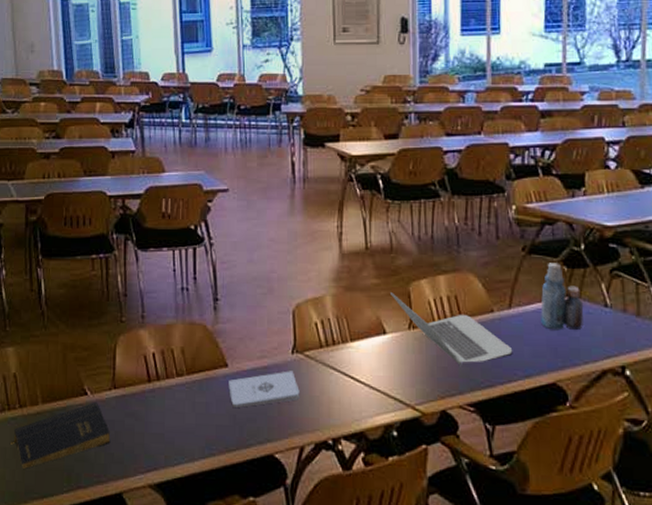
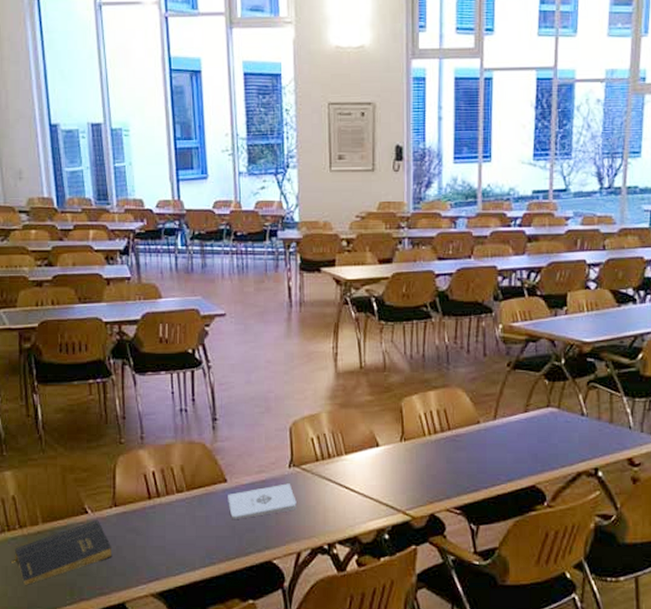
laptop: present [390,292,513,366] -> none [383,408,497,473]
bottle: present [541,263,584,330] -> none [523,377,563,438]

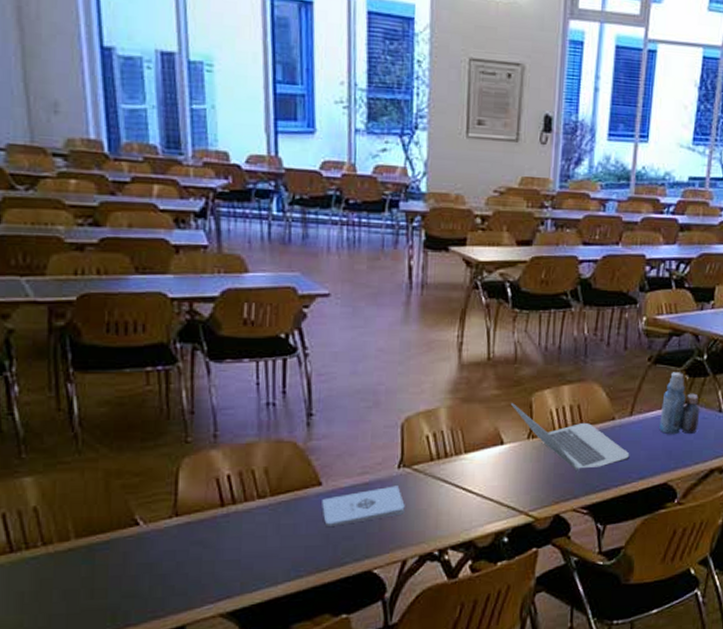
book: present [11,519,112,585] -> none [30,531,171,612]
laptop: none [383,408,497,473] -> present [511,403,630,472]
bottle: none [523,377,563,438] -> present [659,372,700,435]

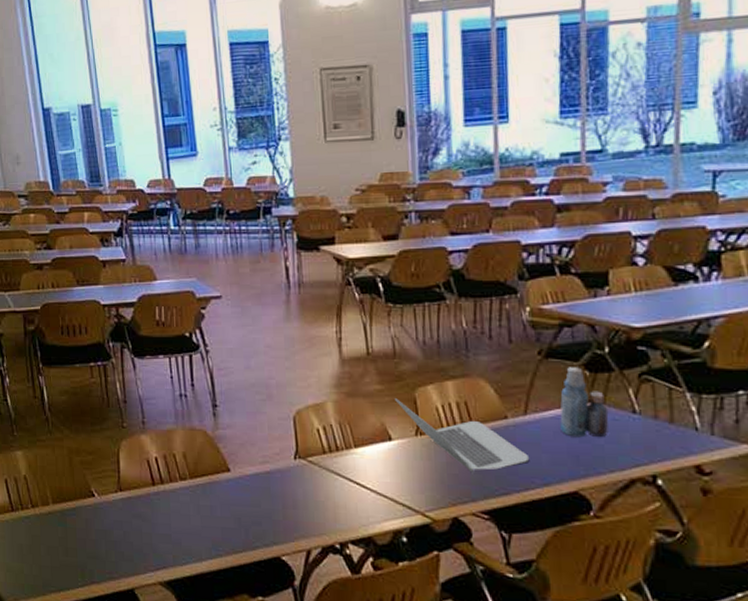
notepad: present [322,486,405,526] -> none [232,476,304,511]

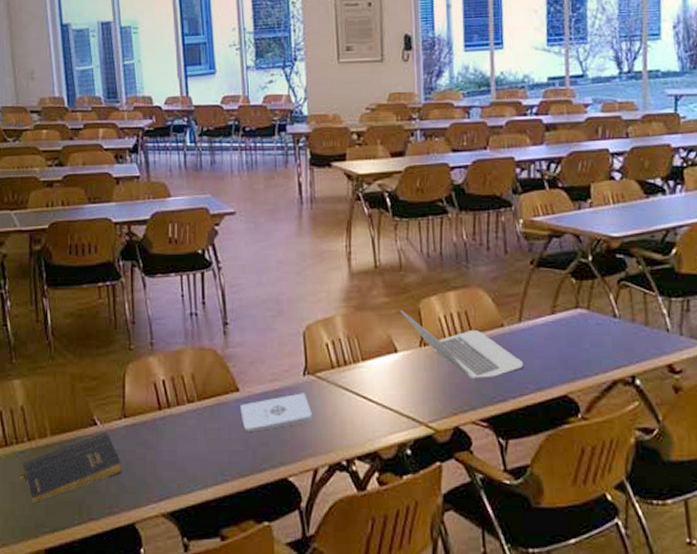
book: none [26,503,120,564] -> present [19,431,122,503]
notepad: none [232,476,304,511] -> present [240,393,312,432]
bottle: present [560,367,609,438] -> none [550,275,593,343]

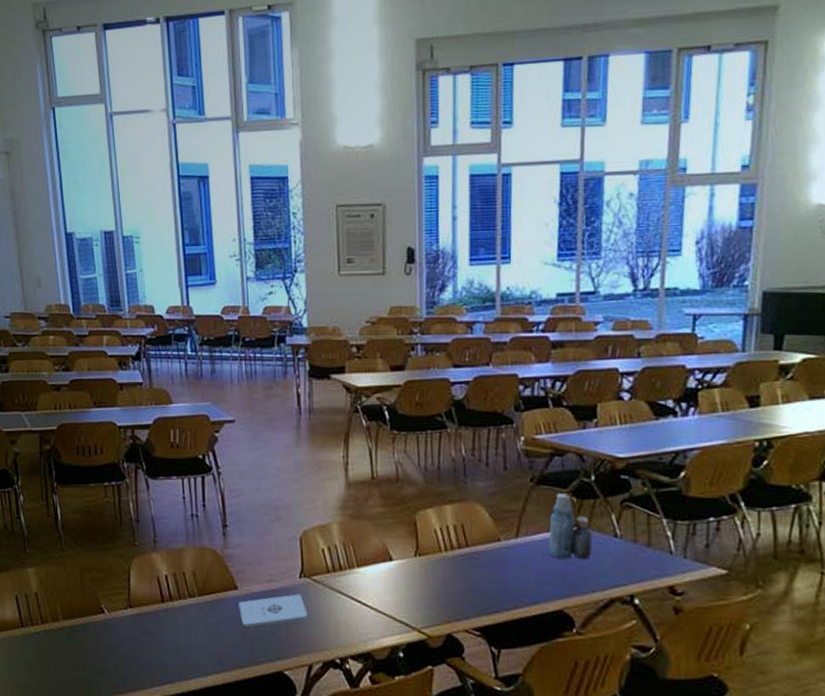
book: present [19,431,122,503] -> none [35,619,128,679]
laptop: present [401,310,524,381] -> none [397,521,520,592]
bottle: none [550,275,593,343] -> present [548,493,593,560]

